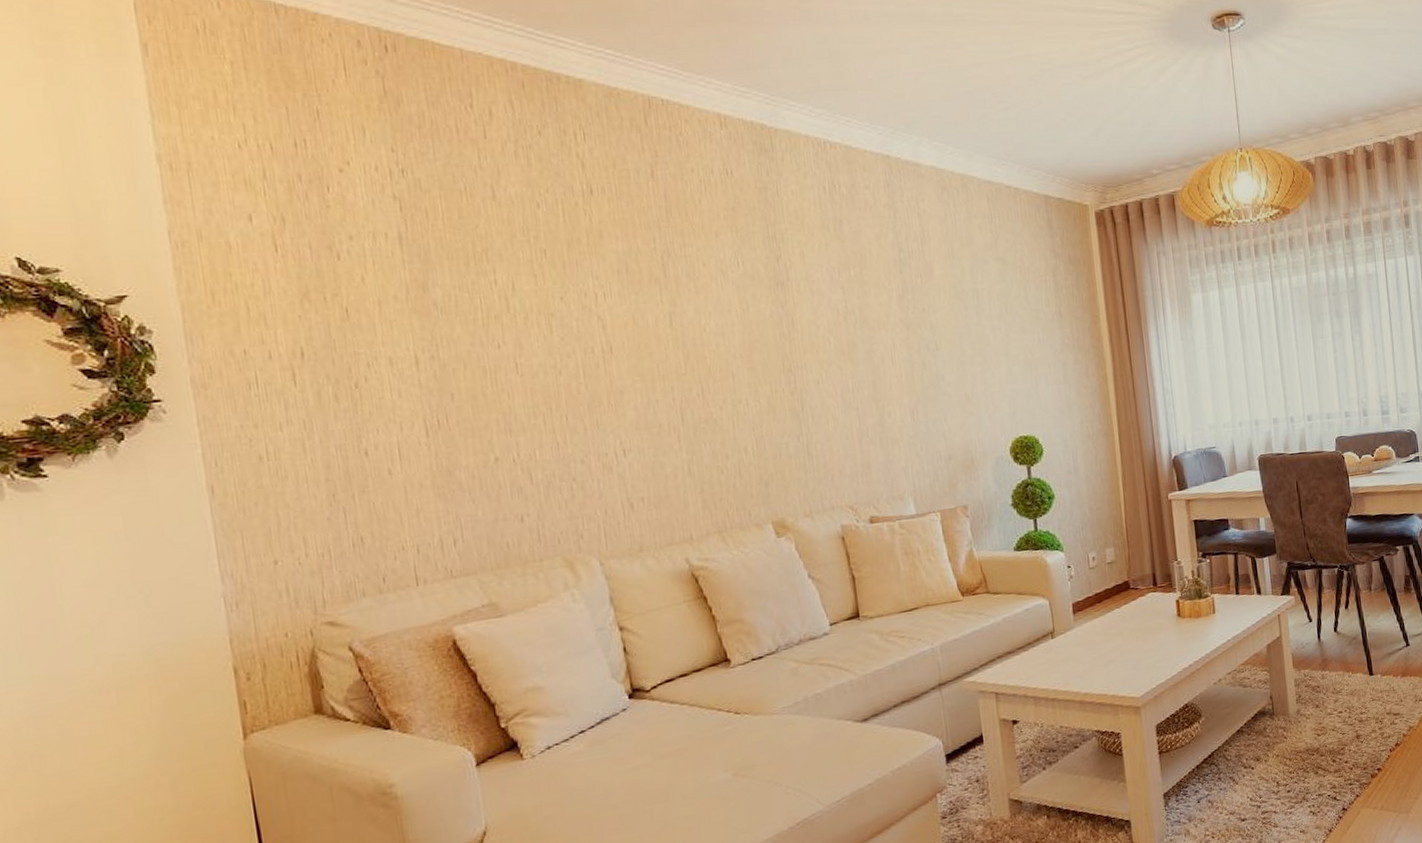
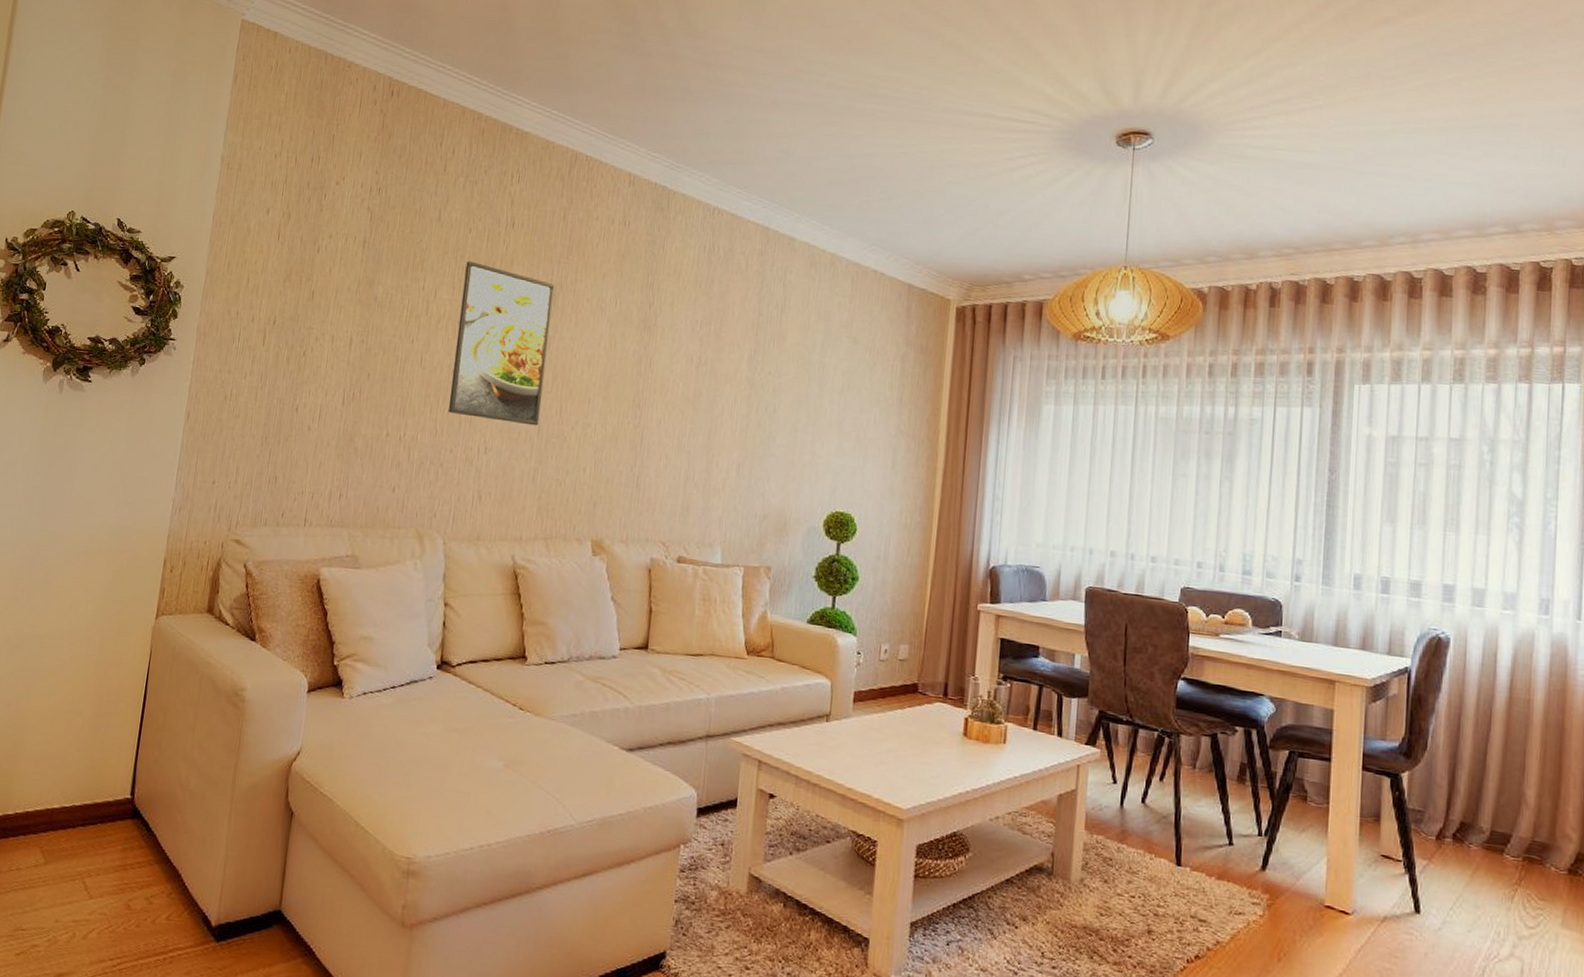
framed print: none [543,241,681,420] -> present [447,260,555,426]

